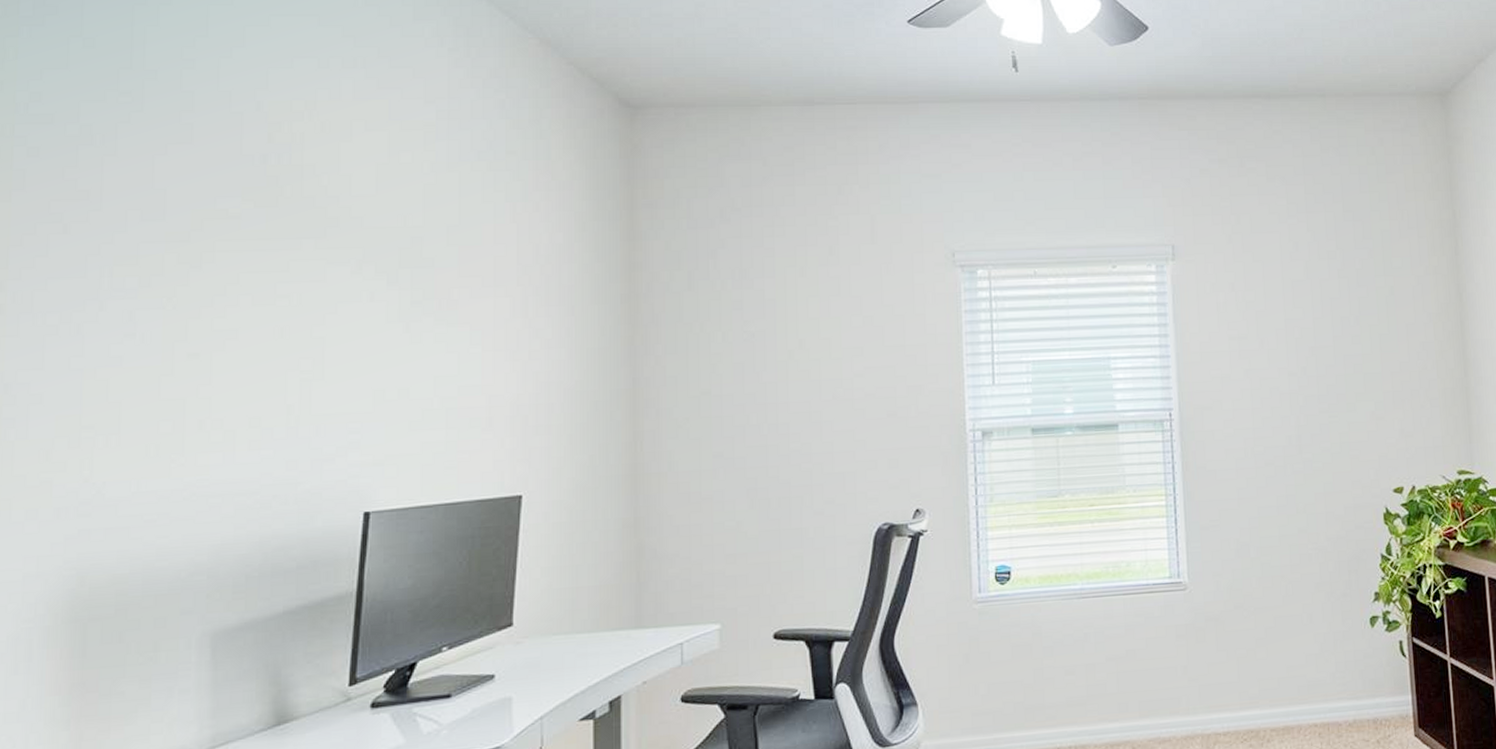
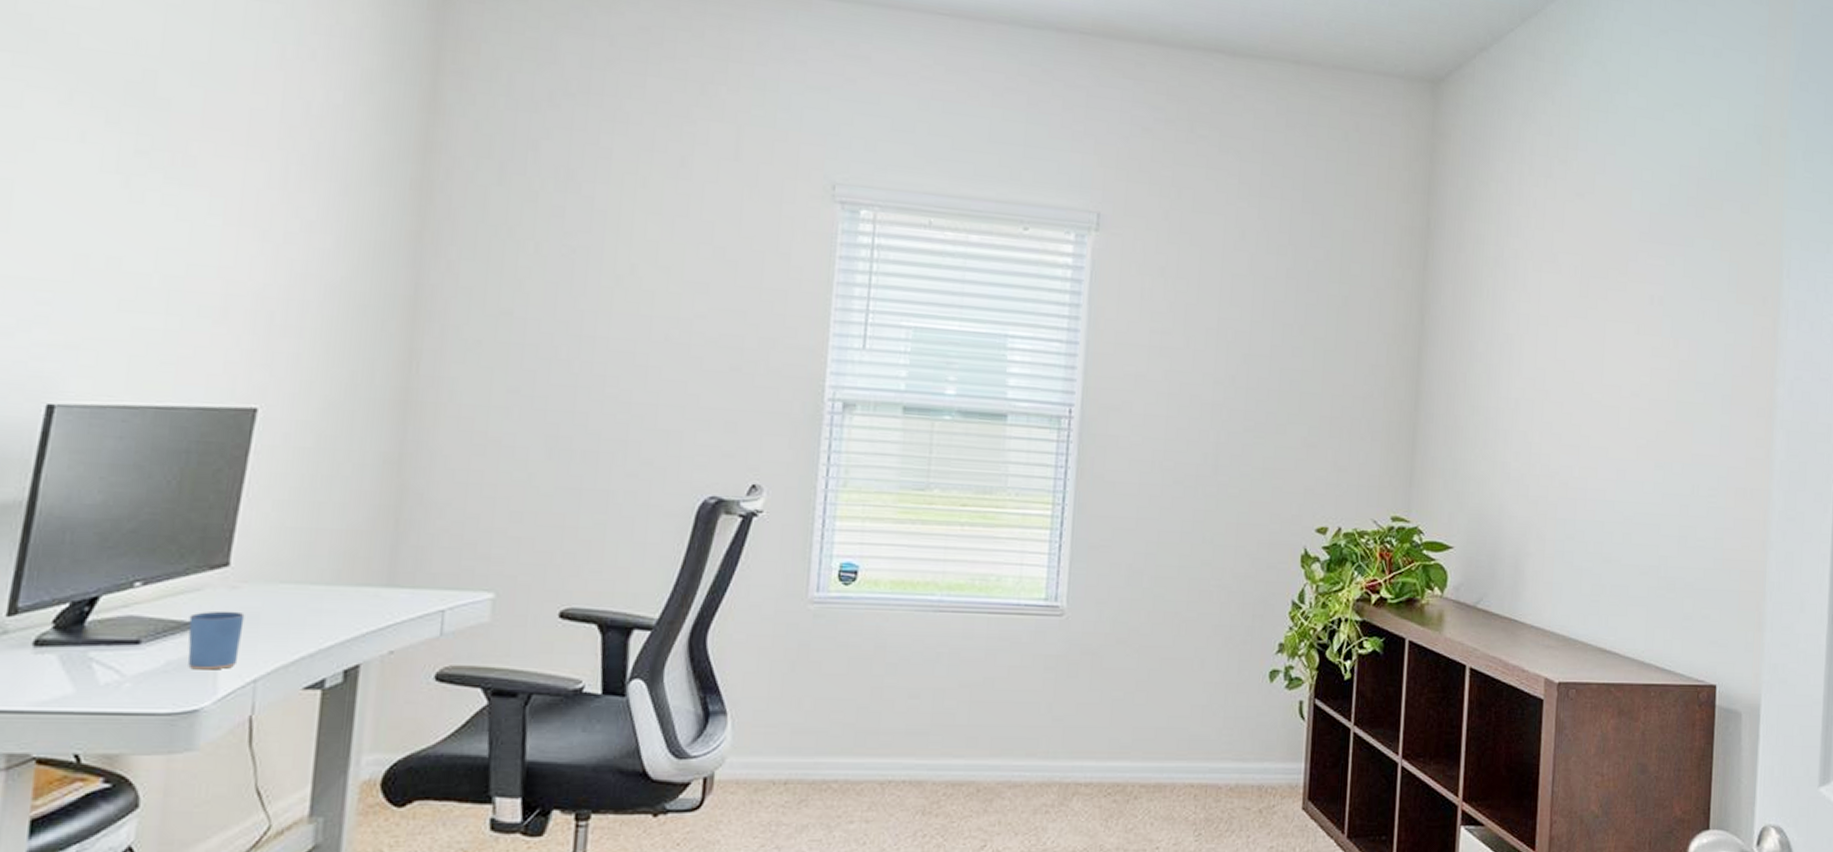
mug: none [486,662,528,714] -> present [187,611,245,670]

